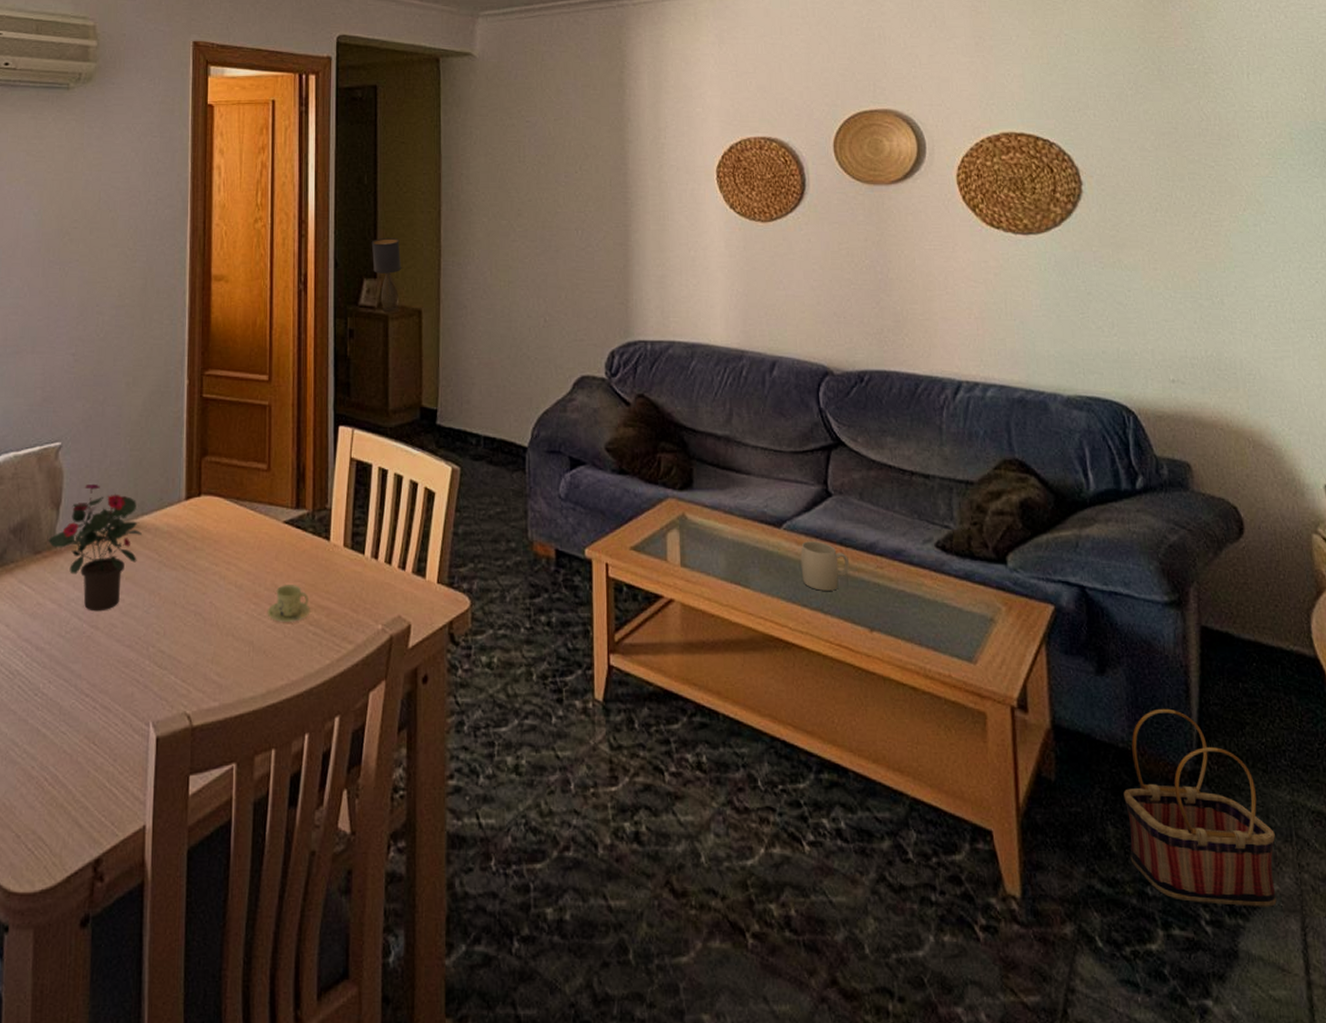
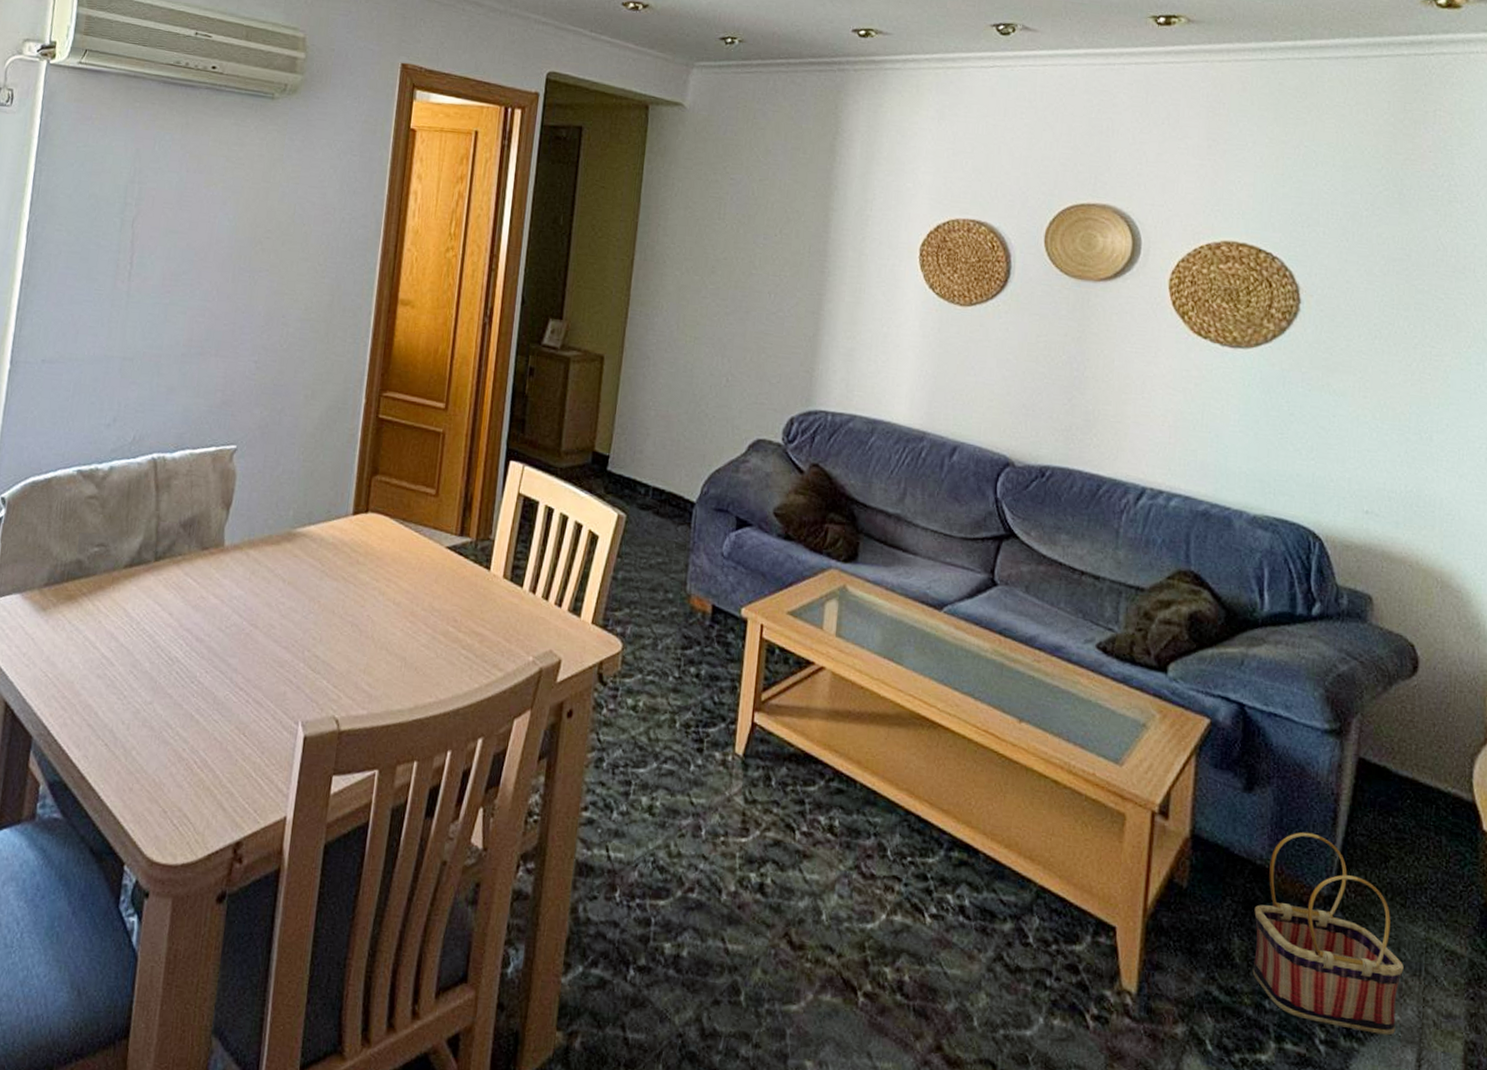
potted flower: present [48,483,142,610] -> none [216,489,307,611]
cup and saucer: present [267,585,311,622] -> none [422,607,465,644]
table lamp: present [371,237,402,314] -> none [560,280,589,357]
mug: present [800,541,850,591] -> none [956,627,1007,678]

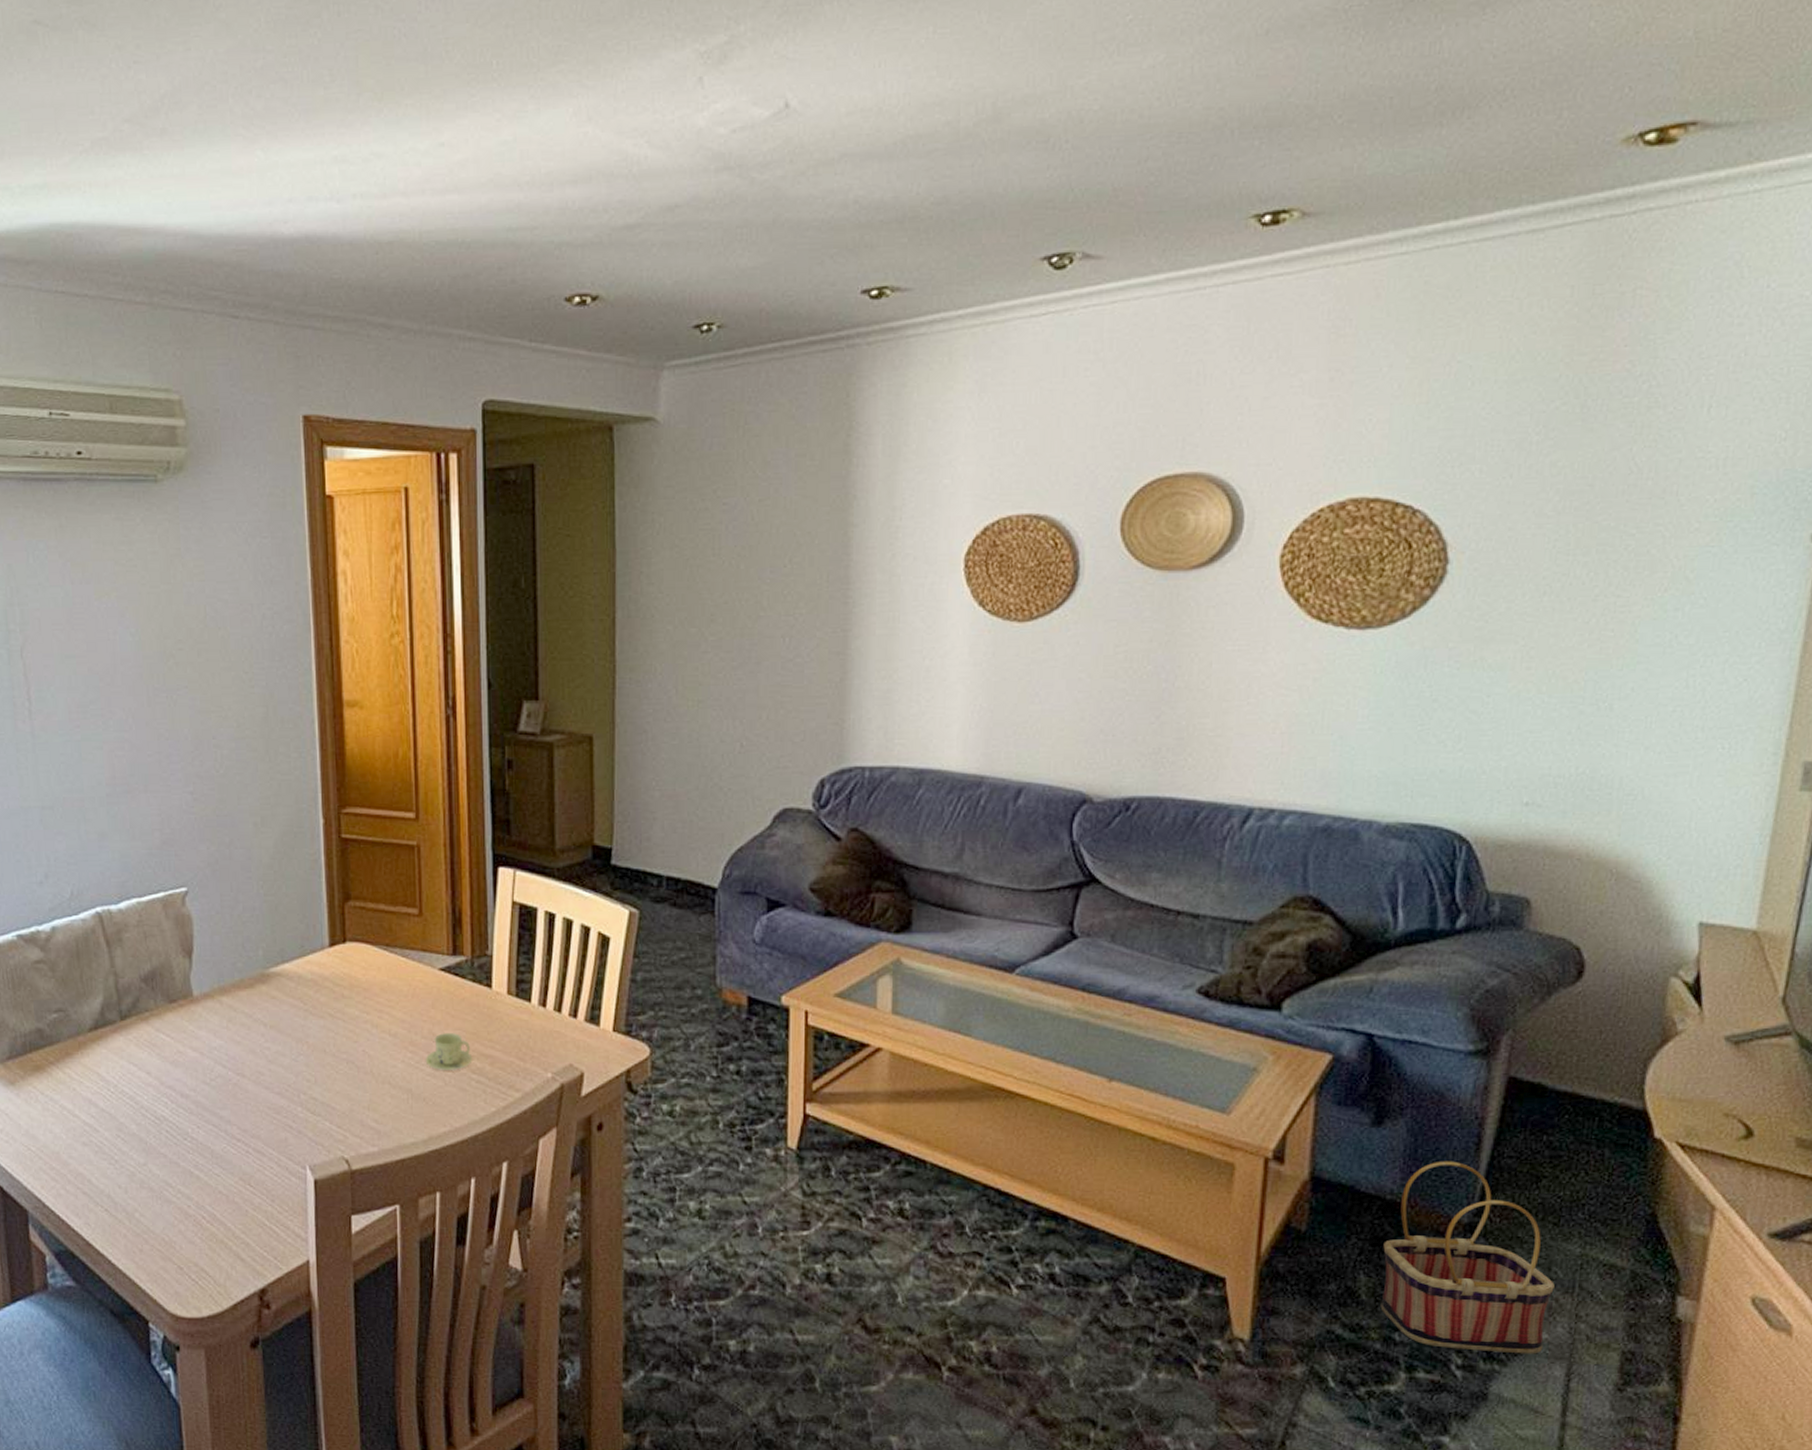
cup and saucer: none [422,607,465,644] -> present [425,1033,473,1070]

